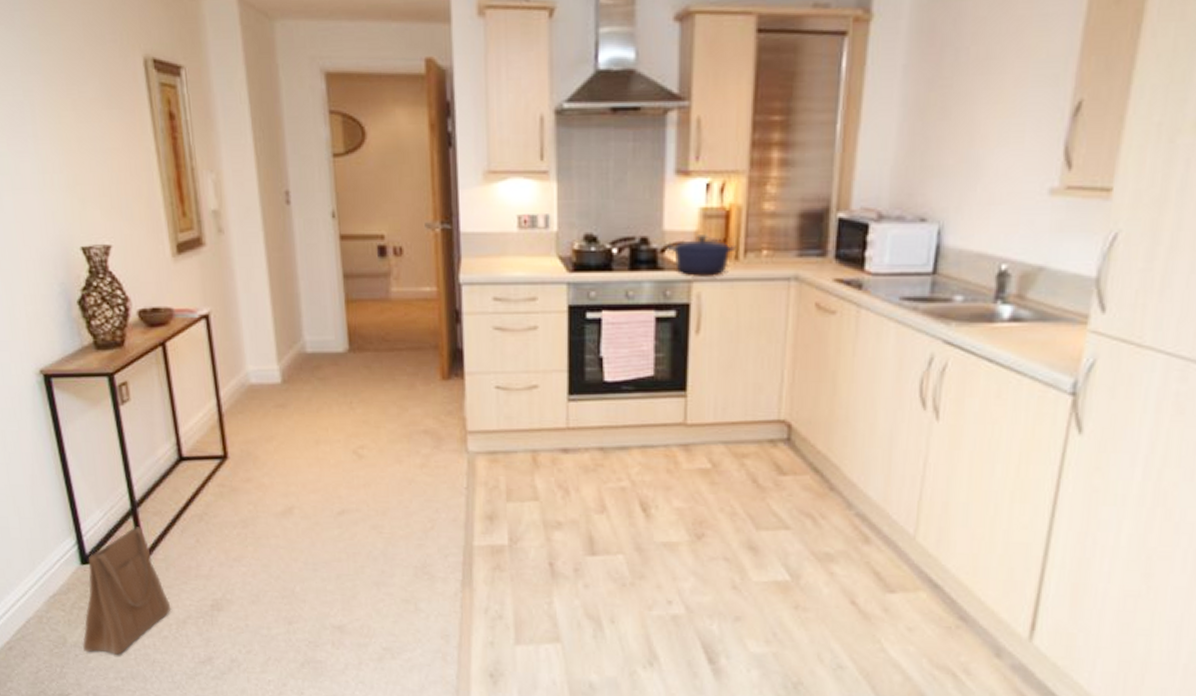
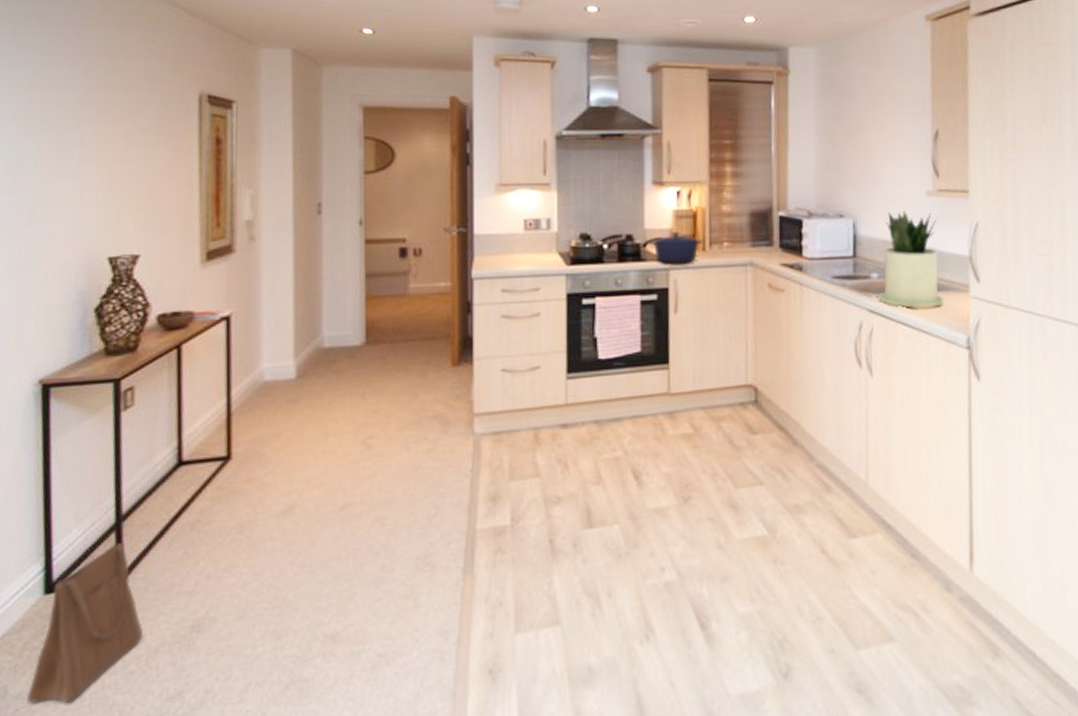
planter: none [960,214,1057,343] -> present [878,210,945,309]

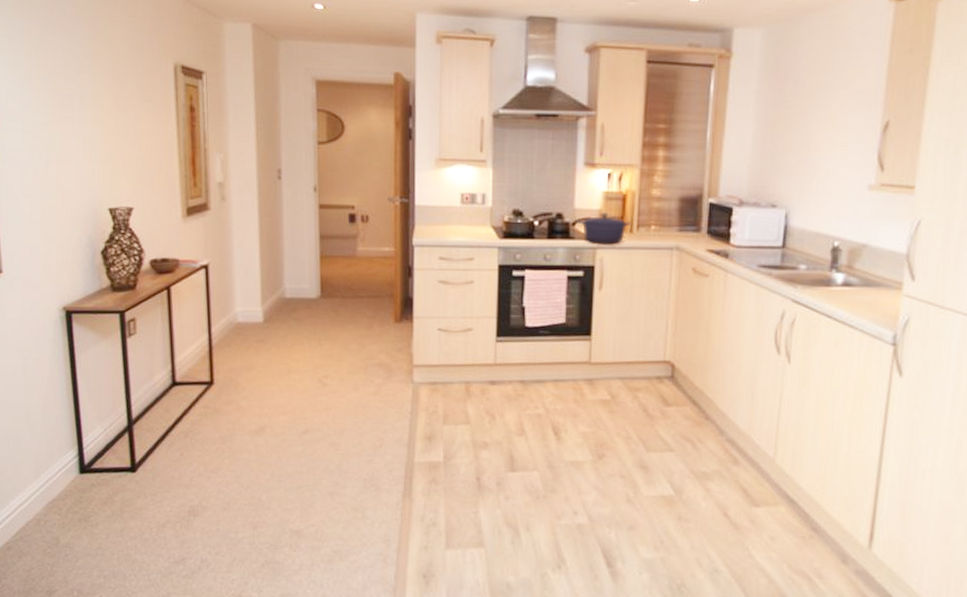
shopping bag: present [26,542,144,704] -> none [72,440,154,555]
planter: present [878,210,945,309] -> none [805,204,875,303]

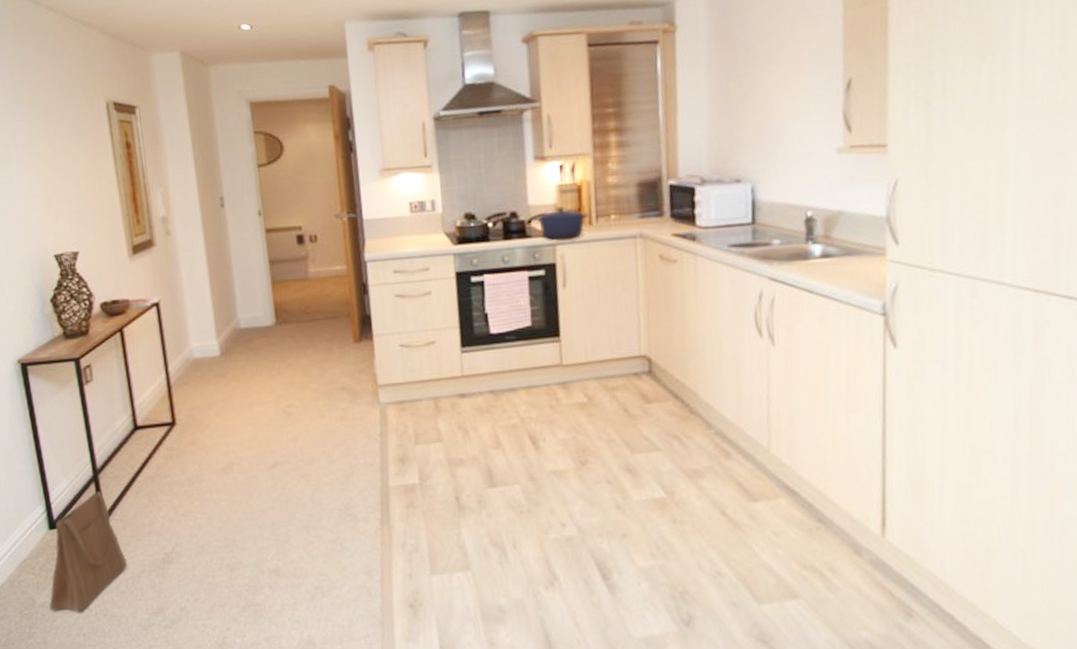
shopping bag: none [72,440,154,555] -> present [48,490,128,612]

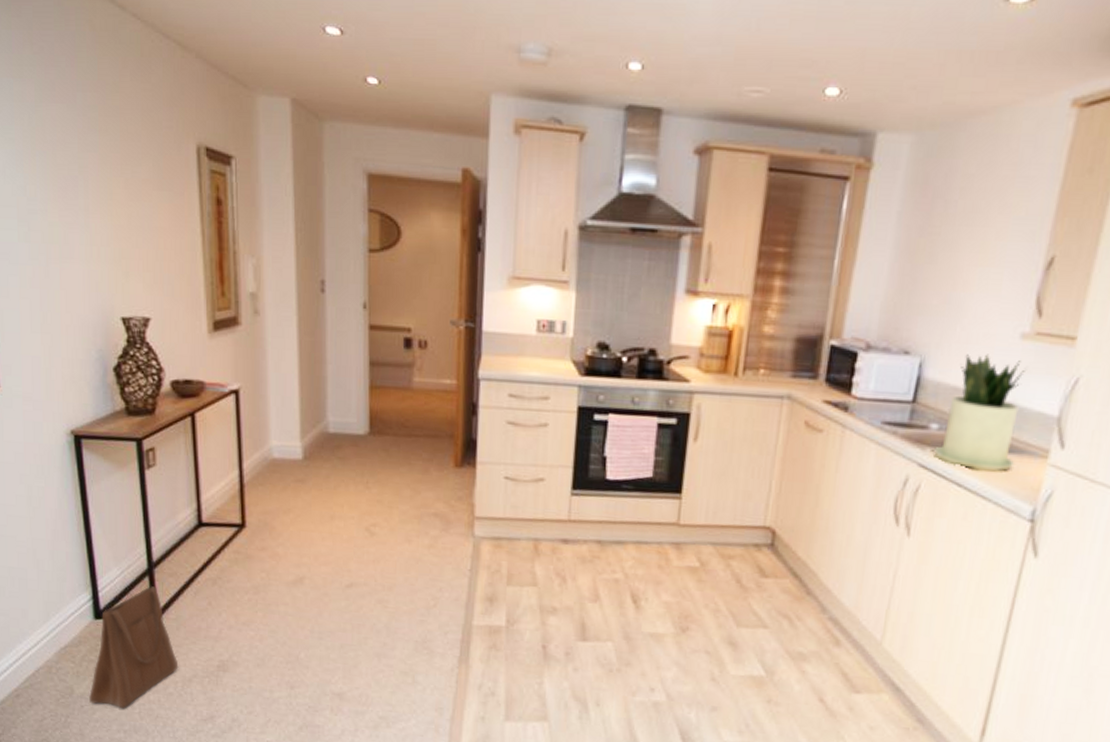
cooking pot: present [533,205,589,240] -> none [673,349,736,390]
planter: none [781,171,857,276] -> present [934,354,1025,472]

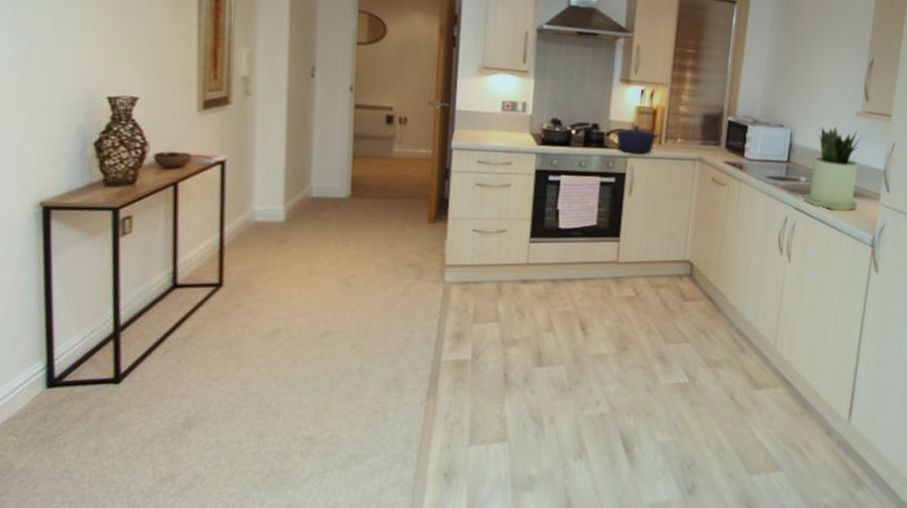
shopping bag: present [88,585,179,709] -> none [30,348,139,478]
cooking pot: none [673,349,736,390] -> present [611,124,660,155]

